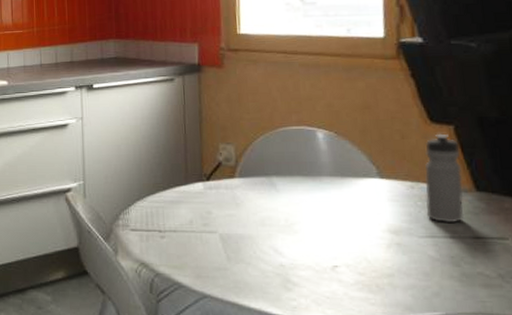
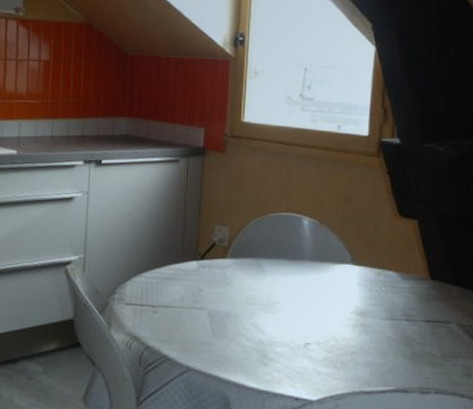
water bottle: present [424,133,464,224] -> none [388,227,422,308]

